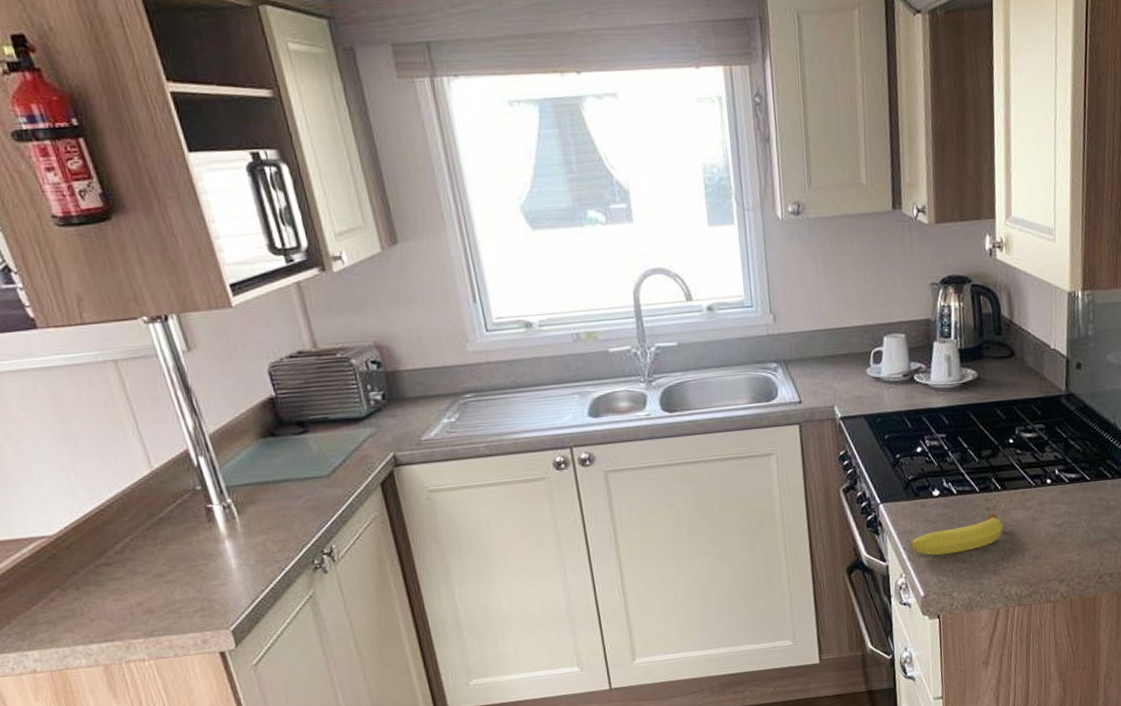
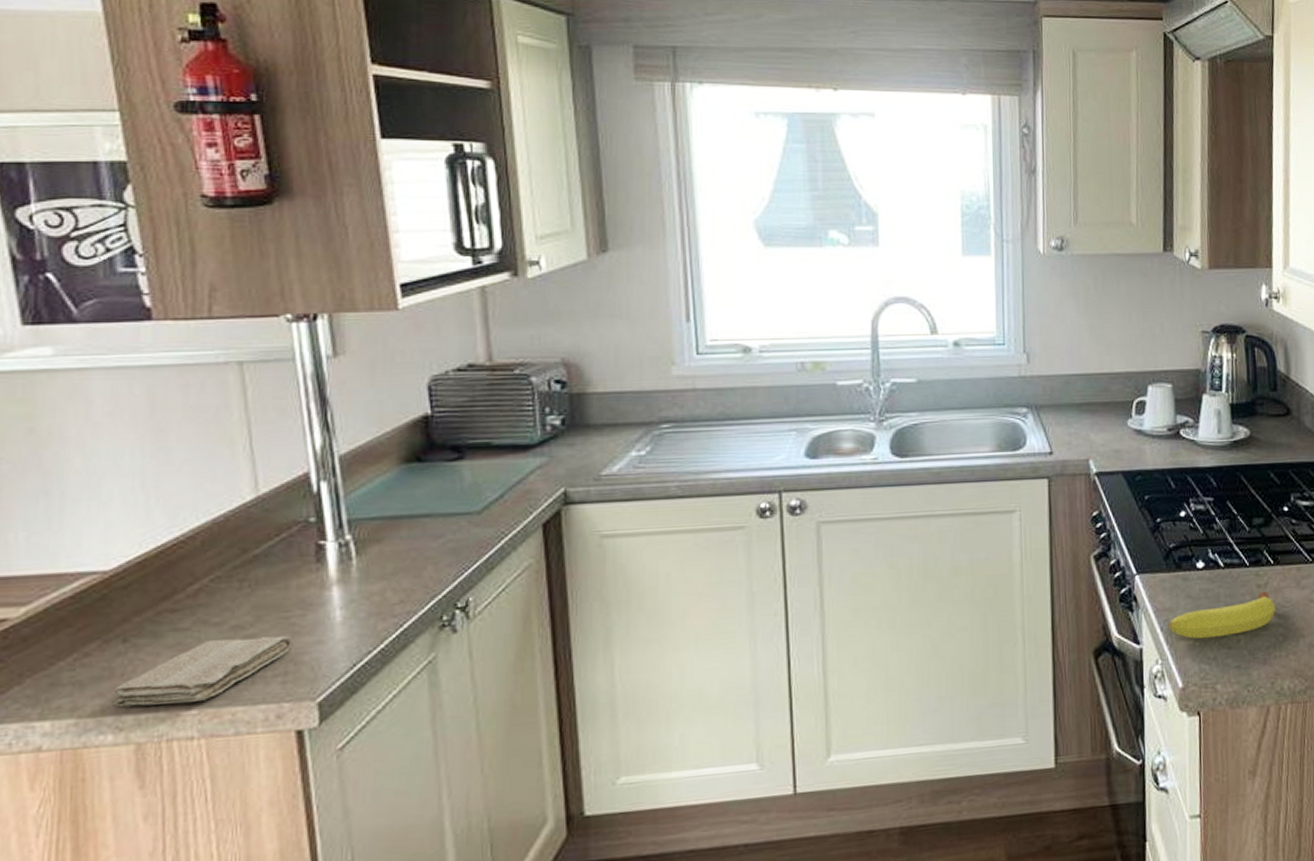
washcloth: none [78,580,204,639] -> present [113,636,293,708]

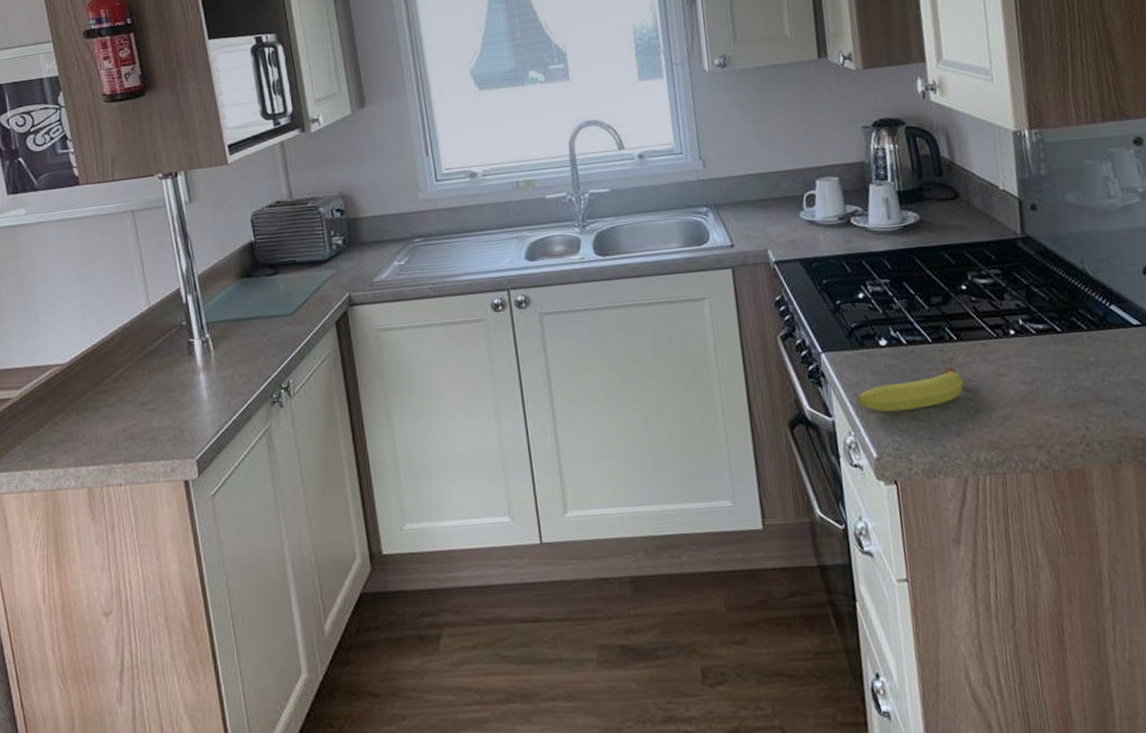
washcloth: present [113,636,293,708] -> none [73,410,178,461]

